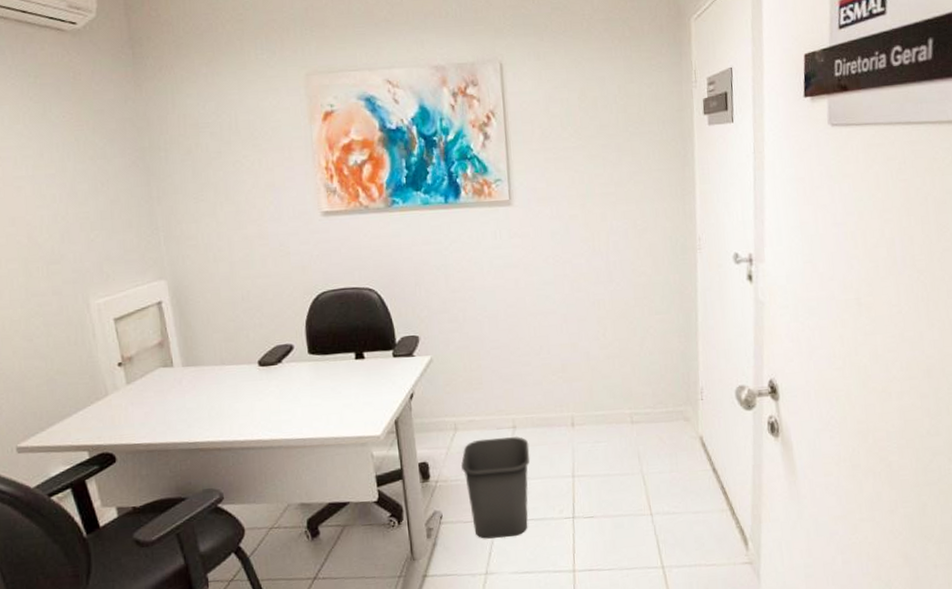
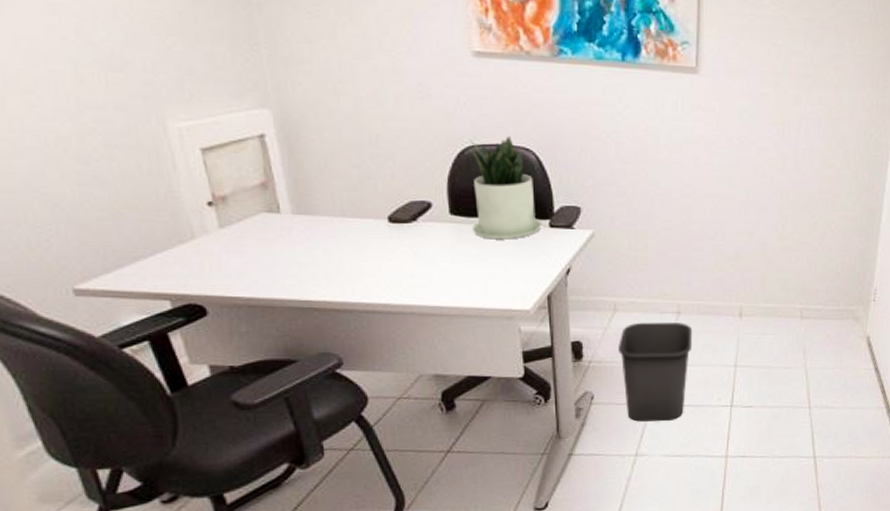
planter: none [321,280,387,373] -> present [468,136,543,240]

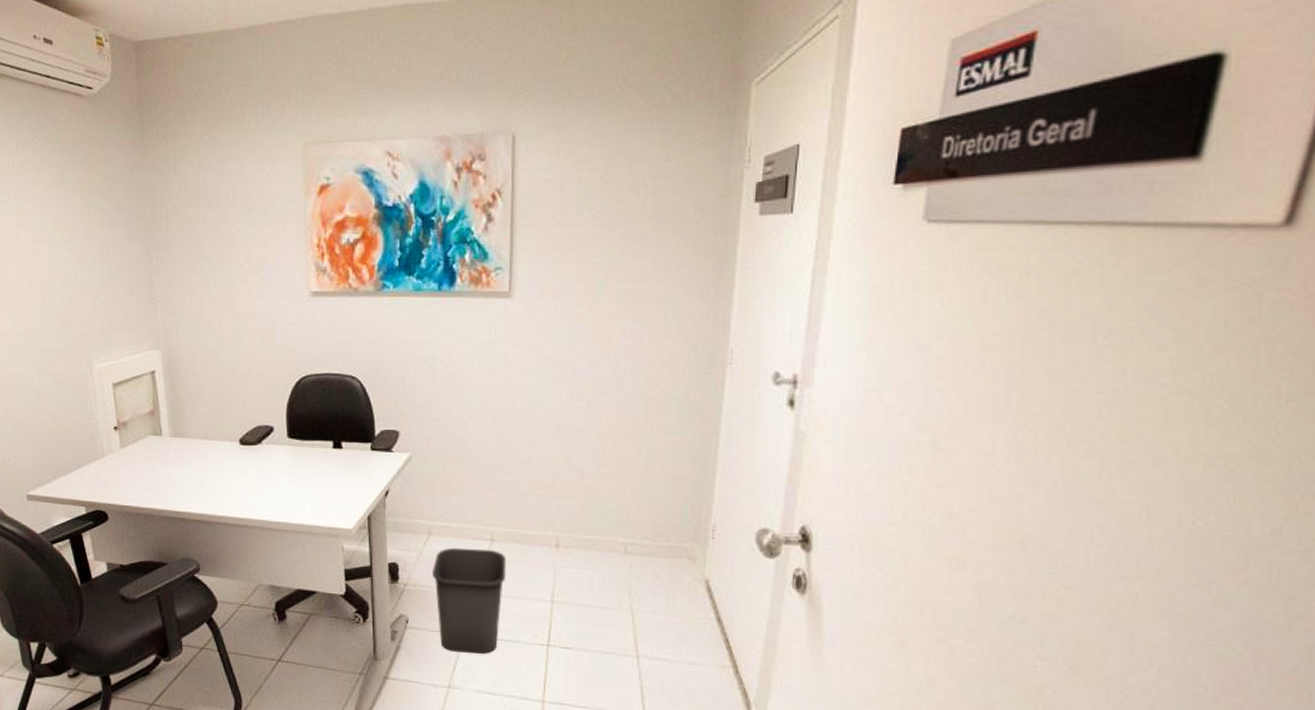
planter: present [468,136,543,240] -> none [304,366,365,462]

